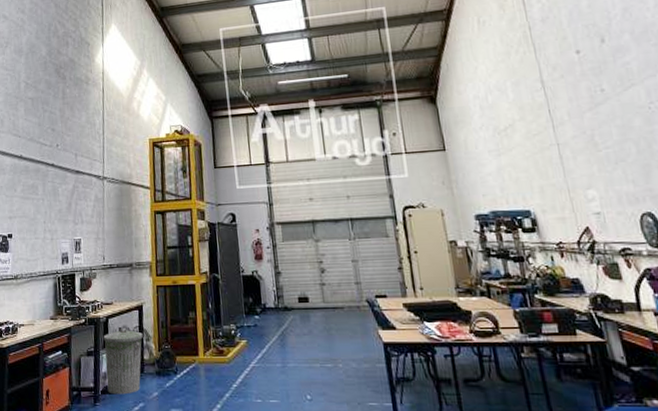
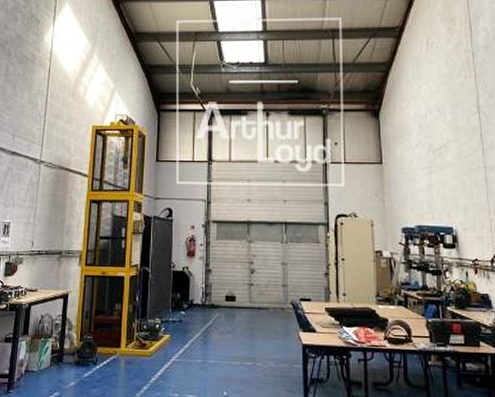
trash can: present [103,329,143,395] -> none [23,316,65,383]

